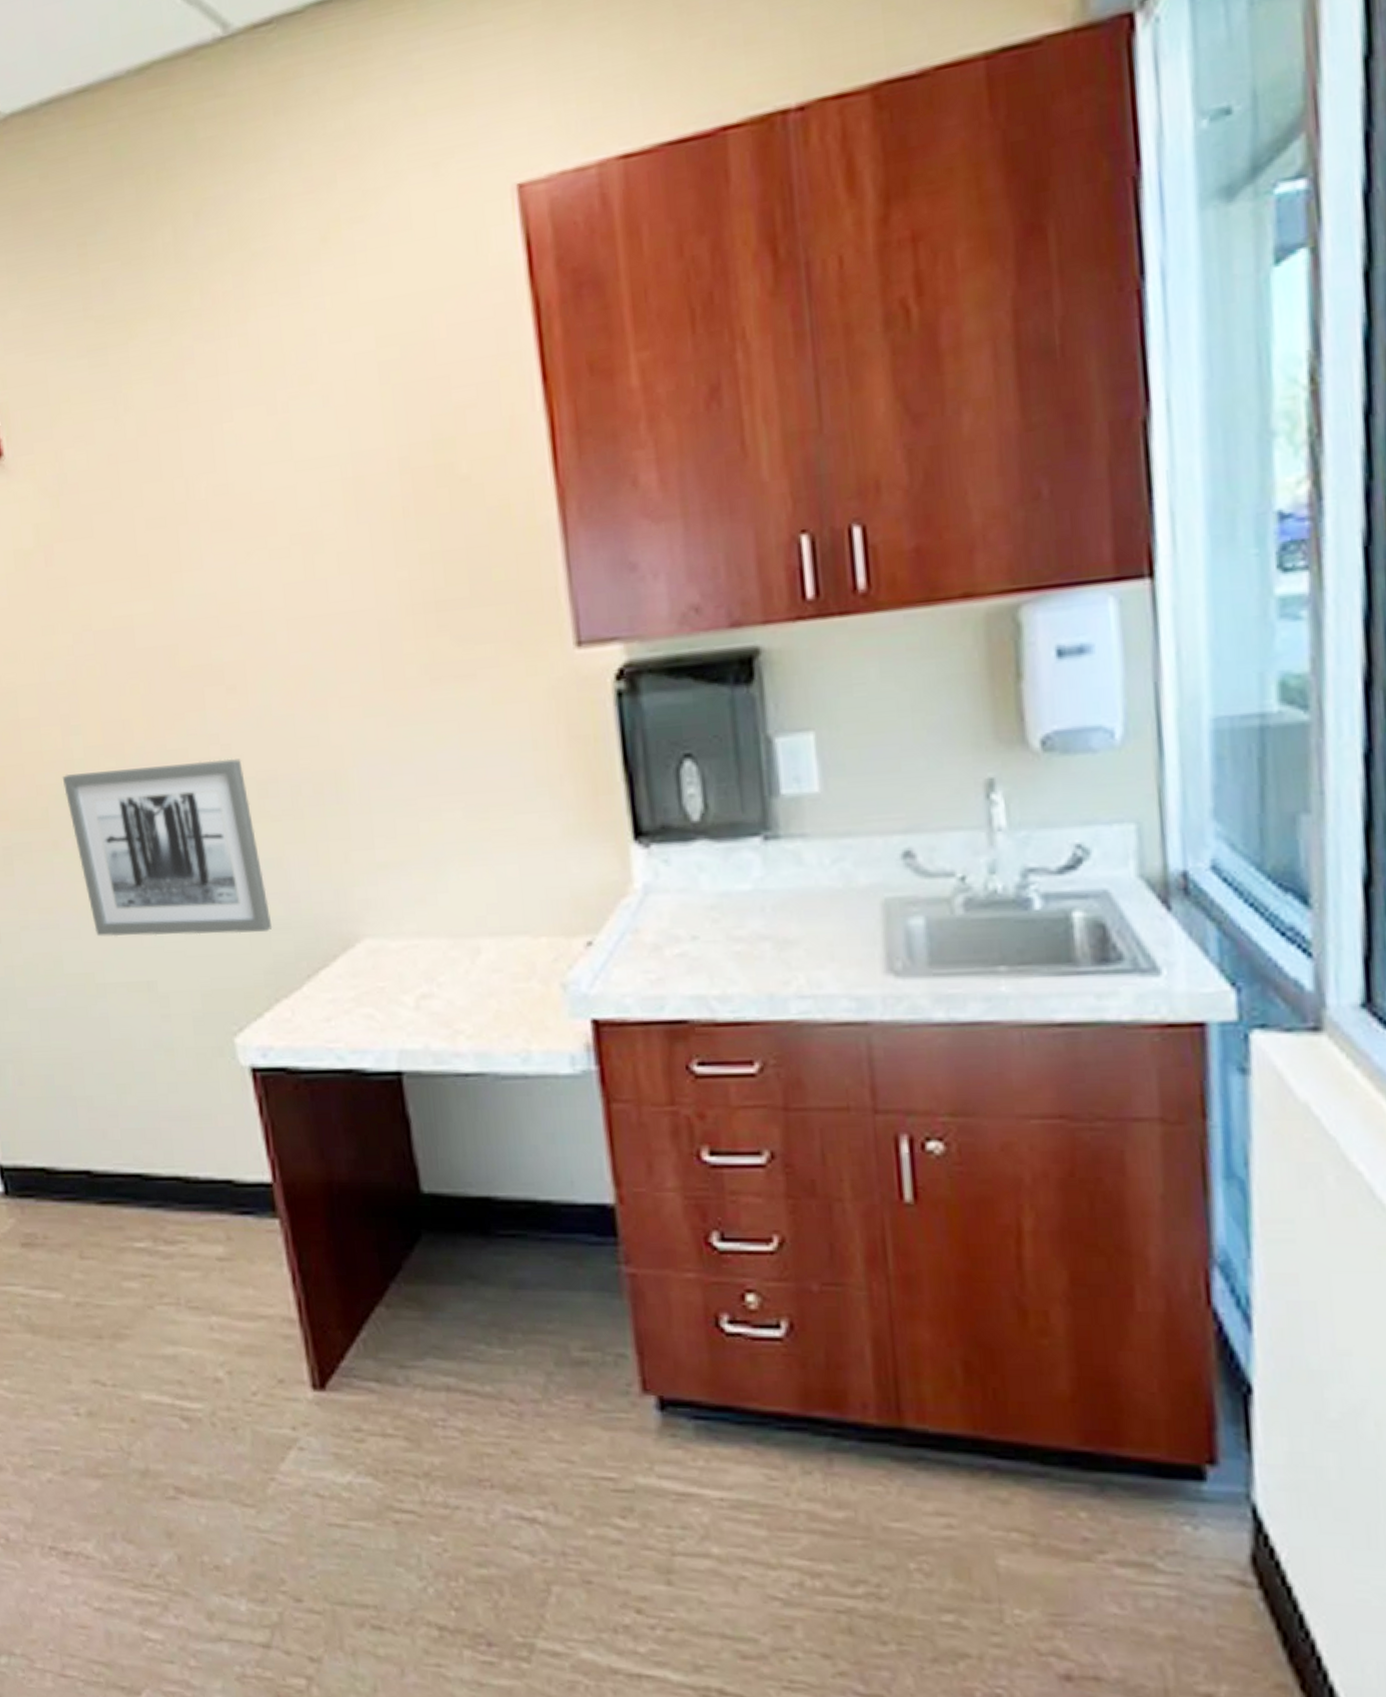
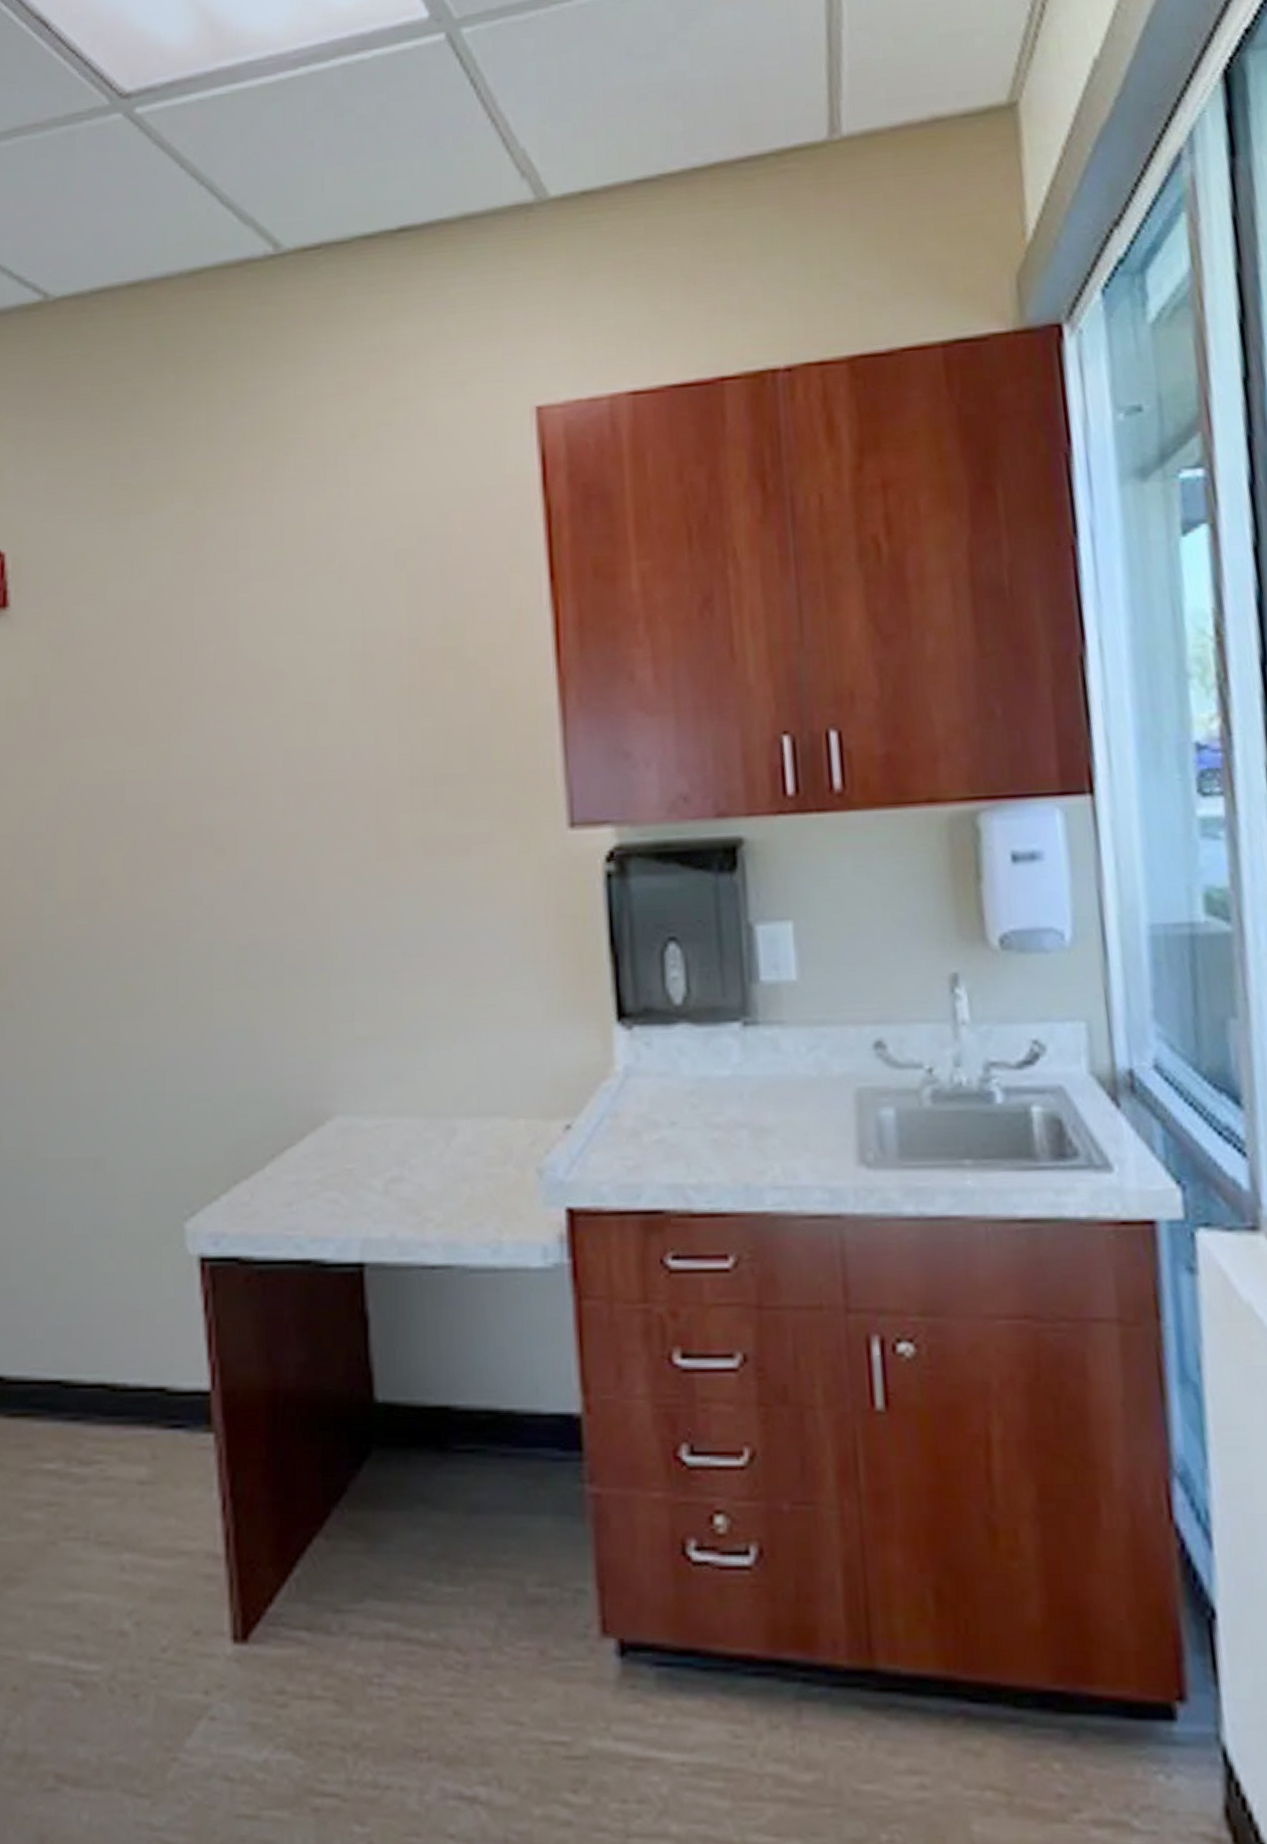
wall art: present [62,758,273,937] -> none [27,921,239,1108]

